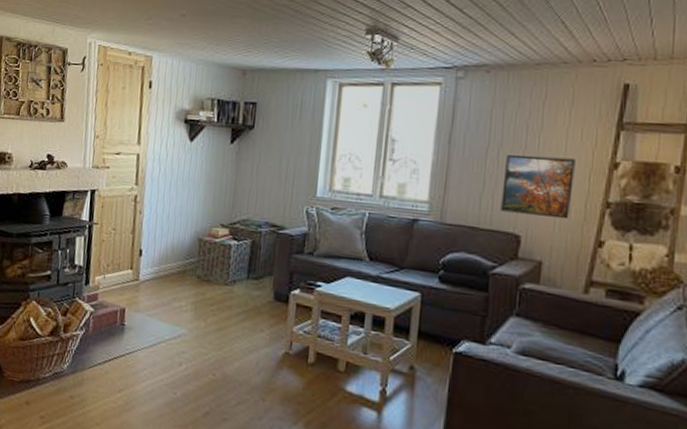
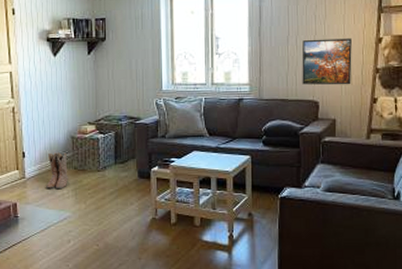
boots: none [161,254,192,299] -> present [46,152,68,188]

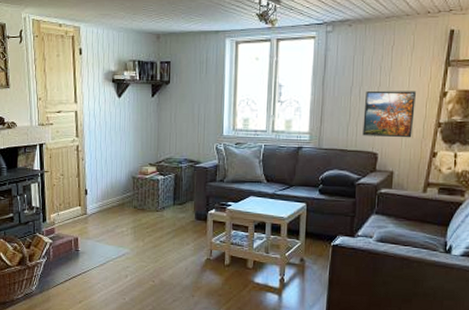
boots: present [46,152,68,188] -> none [106,191,128,226]

